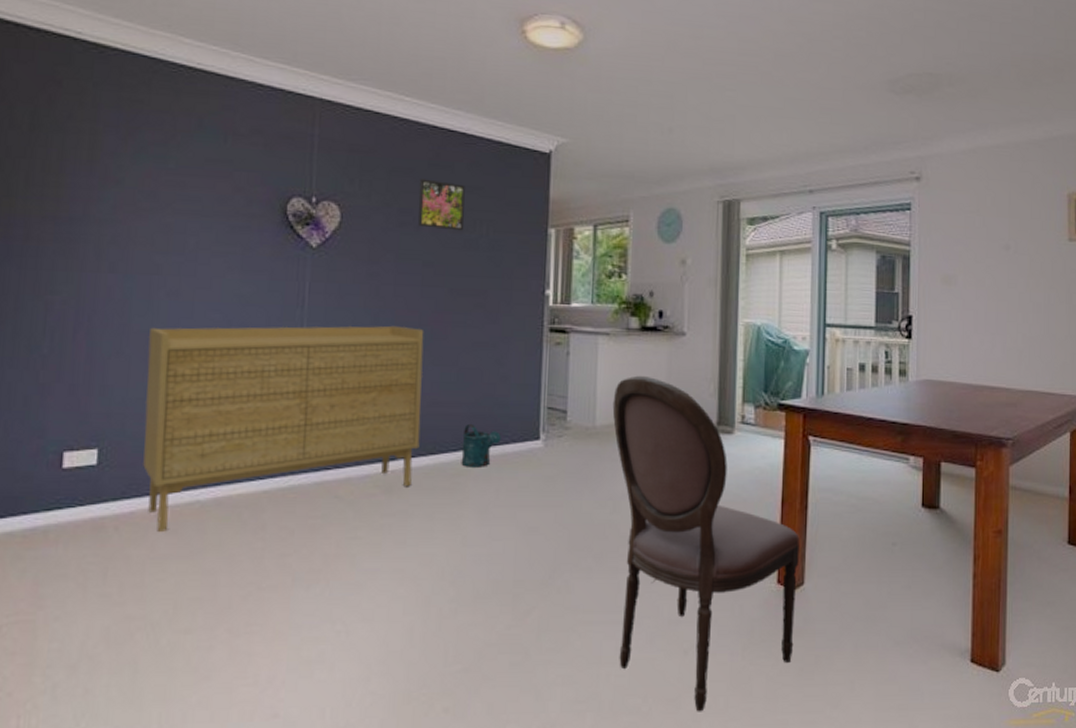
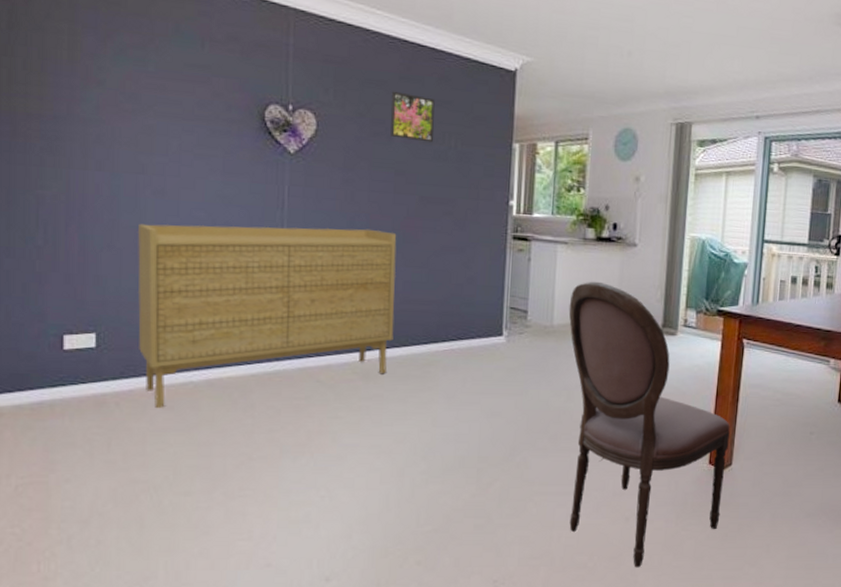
watering can: present [461,424,501,467] -> none [431,320,468,359]

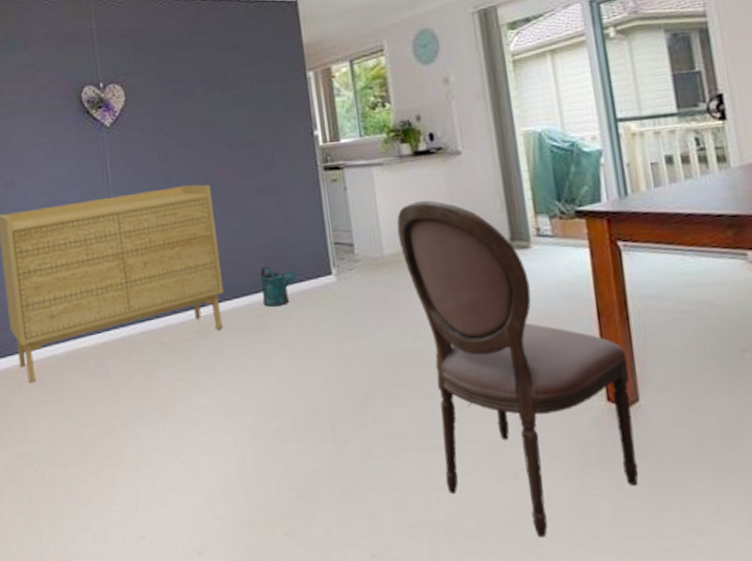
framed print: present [390,91,435,143] -> none [184,46,231,93]
watering can: none [431,320,468,359] -> present [260,267,296,307]

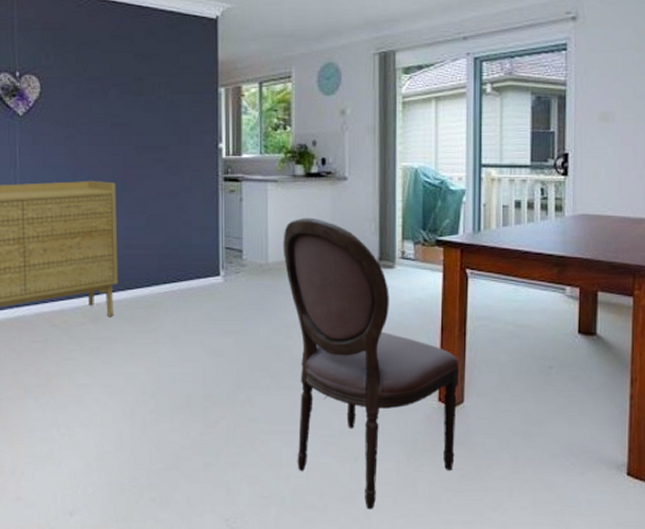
watering can: present [260,267,296,307] -> none [154,263,186,300]

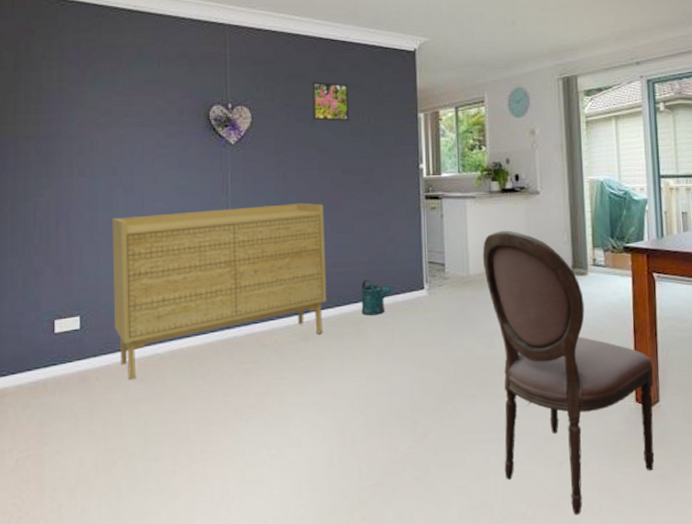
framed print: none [104,49,145,94] -> present [311,81,350,122]
watering can: none [154,263,186,300] -> present [361,280,392,315]

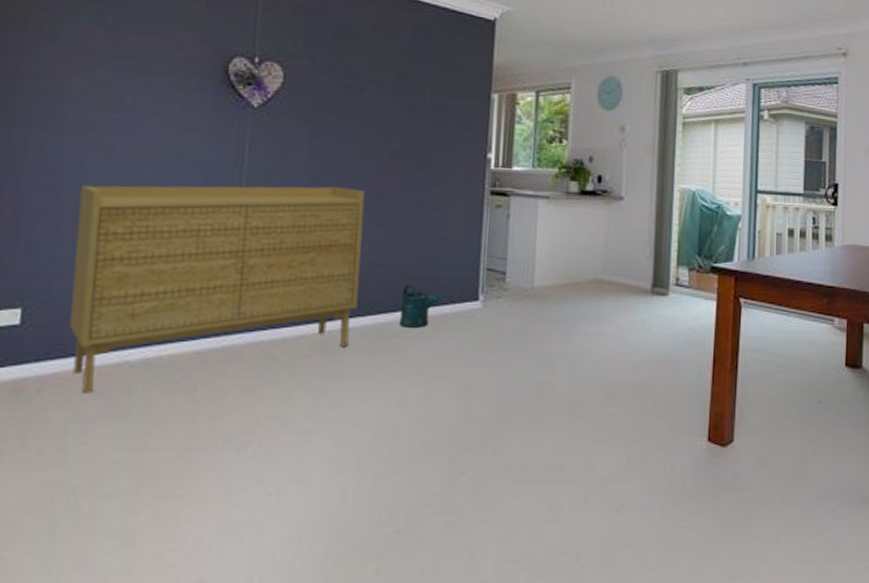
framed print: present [311,81,350,122] -> none [362,42,410,94]
dining chair: present [482,230,655,515] -> none [551,238,730,569]

